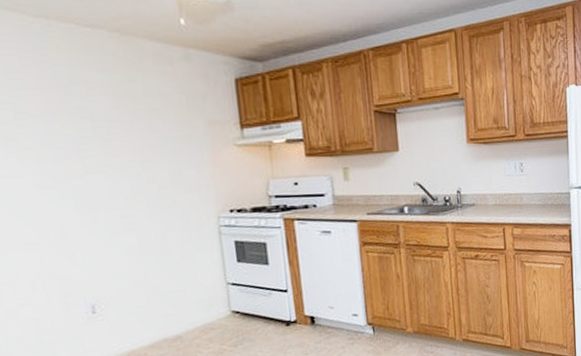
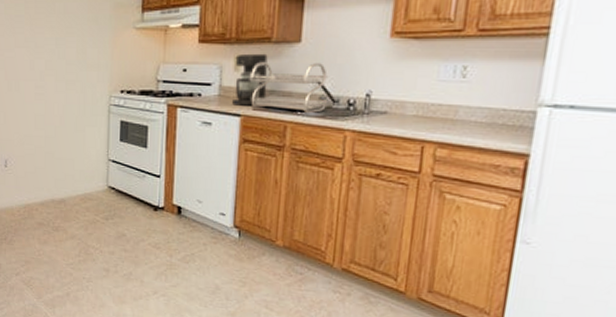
coffee maker: none [343,162,377,213] -> present [232,53,268,106]
dish rack: none [359,168,429,213] -> present [249,62,328,114]

